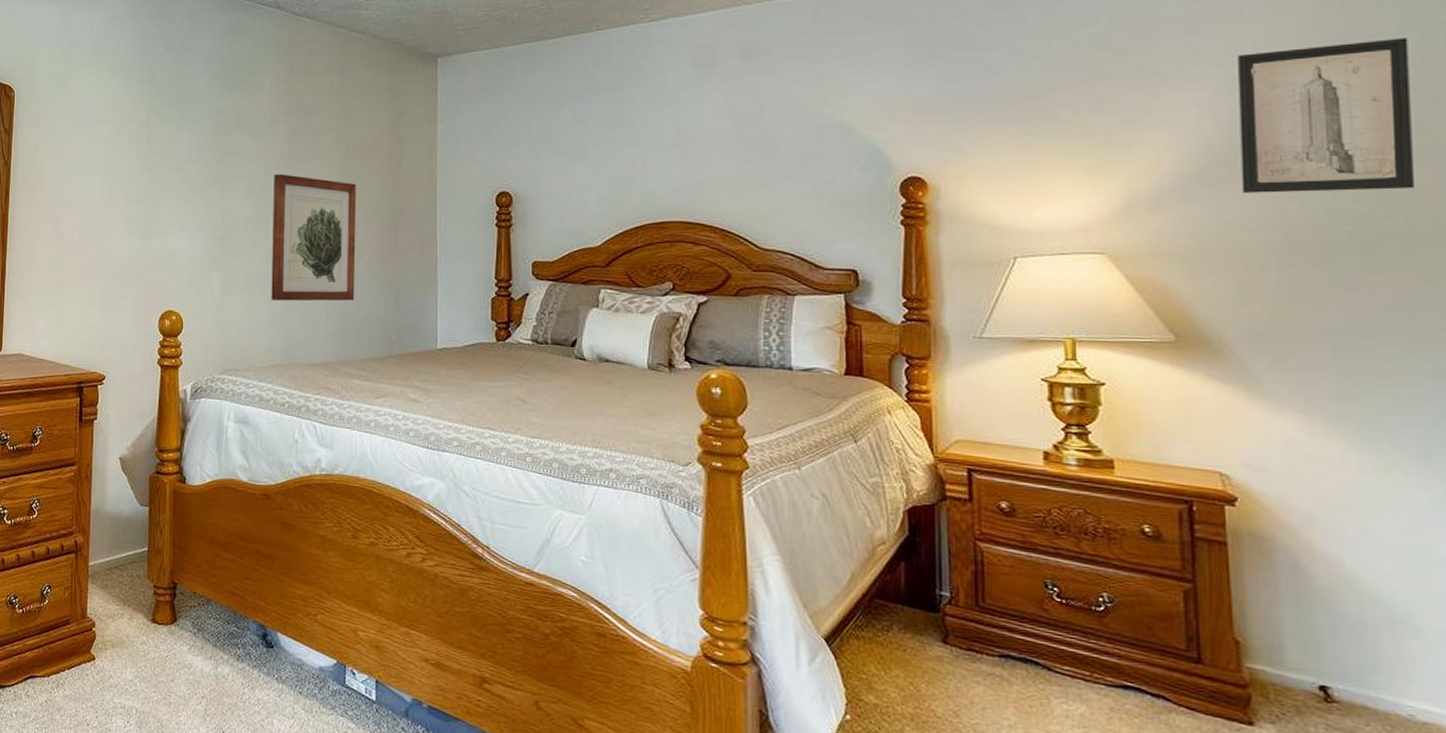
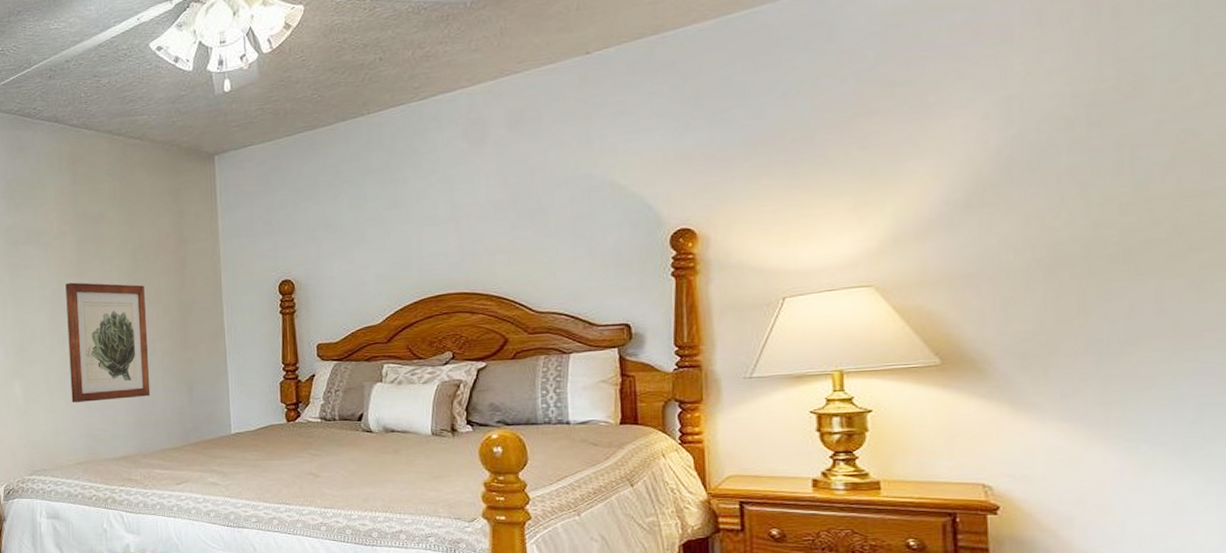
wall art: present [1238,37,1414,193] -> none [1006,43,1181,214]

